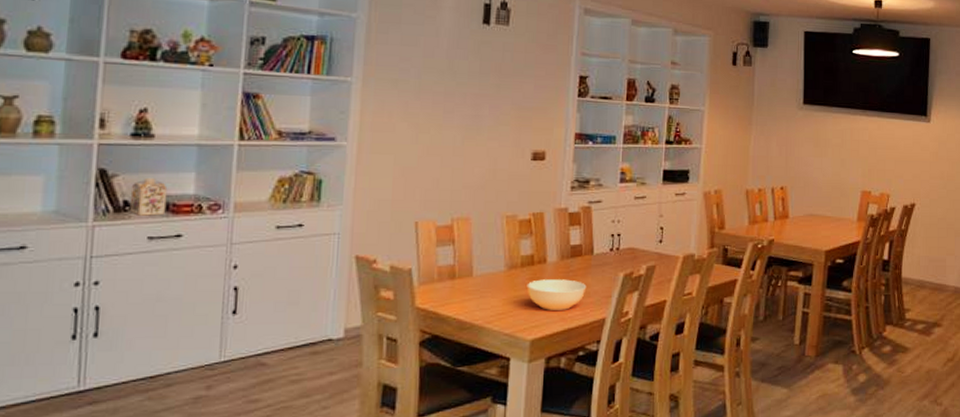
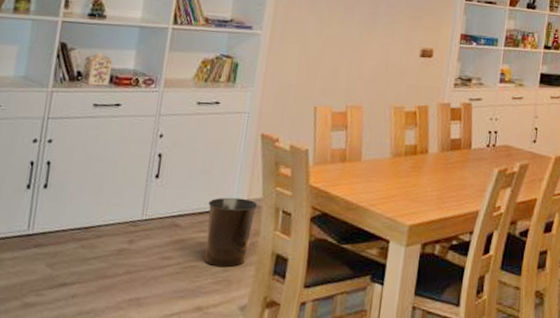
waste bin: none [299,328,357,405] -> present [205,197,257,268]
bowl: present [527,279,587,310] -> none [409,168,463,200]

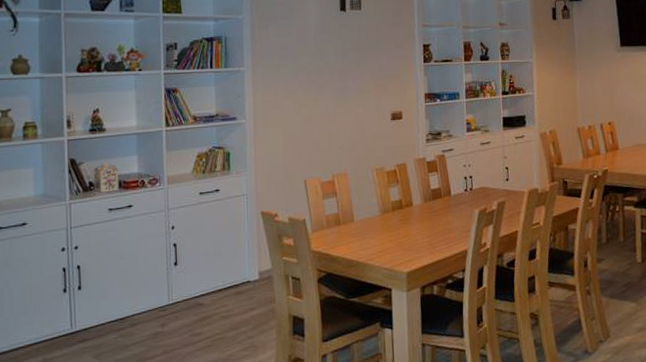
waste bin: present [205,197,257,268] -> none [225,271,268,336]

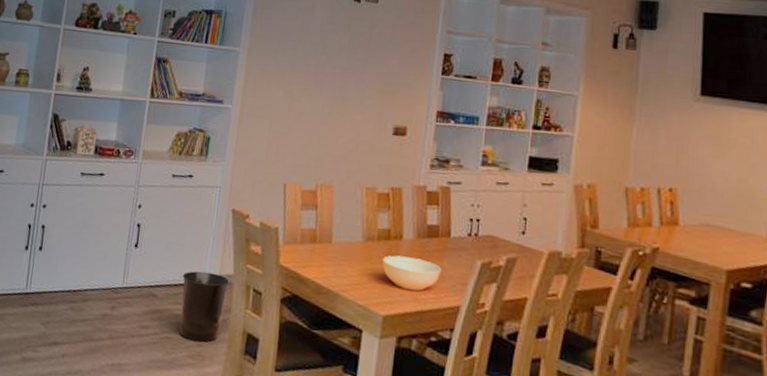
waste bin: none [225,271,268,336] -> present [179,271,229,342]
bowl: none [398,218,448,246] -> present [382,255,442,291]

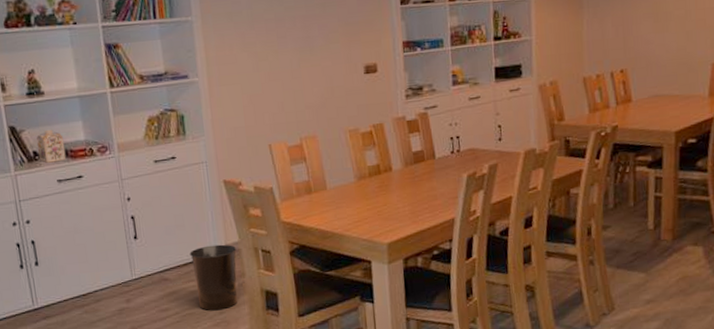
bowl: present [382,255,442,291] -> none [377,184,433,215]

